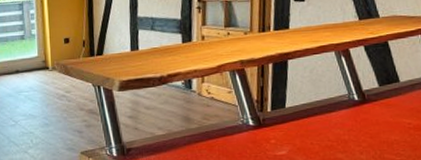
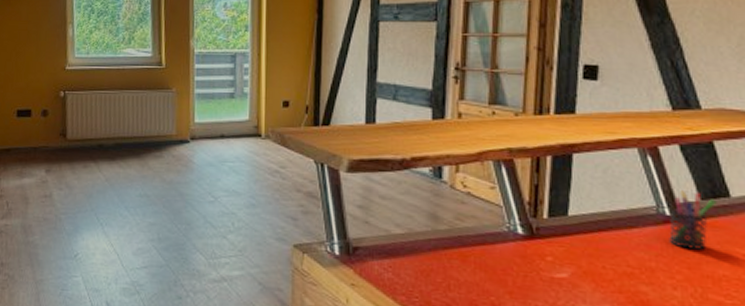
pen holder: none [357,80,390,123] -> present [669,191,717,250]

